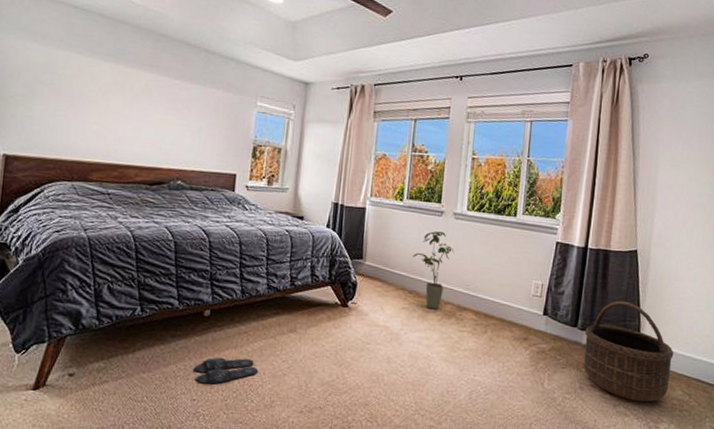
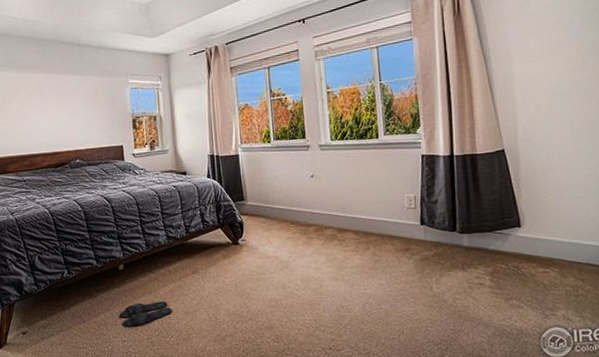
house plant: present [413,231,455,310] -> none [288,164,326,235]
basket: present [583,300,674,402] -> none [464,199,560,293]

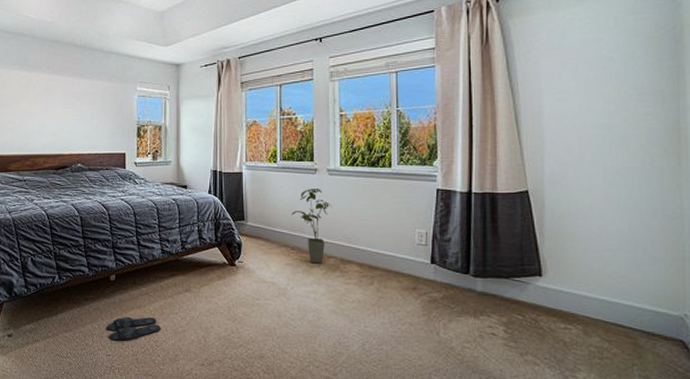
house plant: none [288,164,326,235] -> present [292,189,332,264]

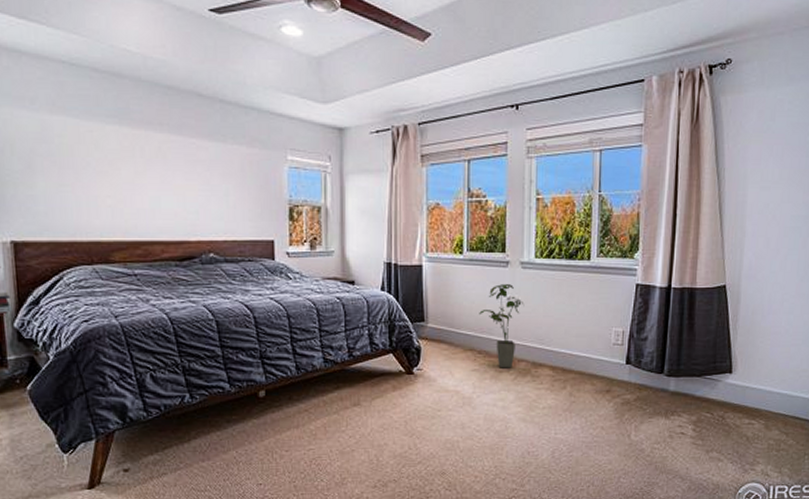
slippers: present [107,316,160,341] -> none [256,438,324,467]

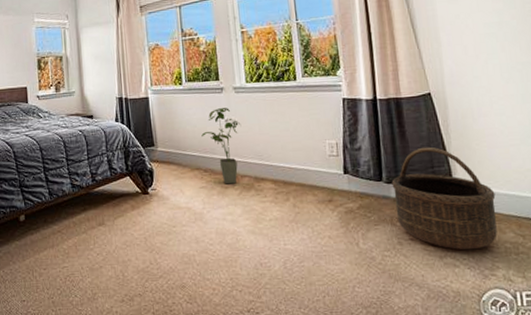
basket: none [671,341,769,445] -> present [391,147,497,250]

